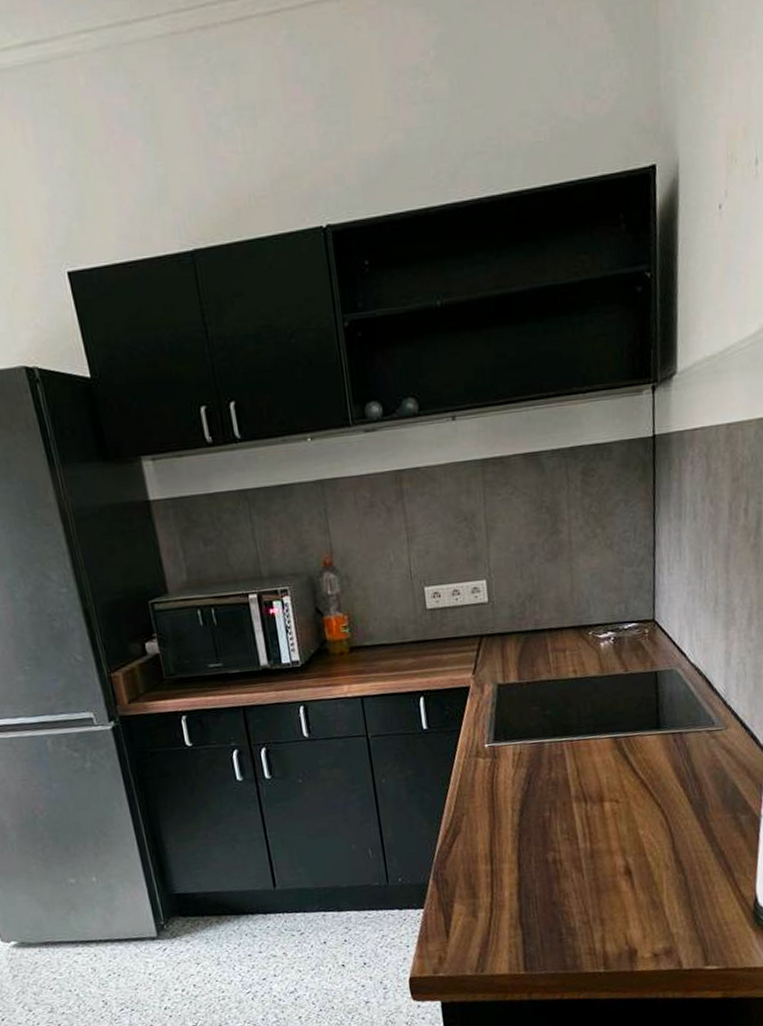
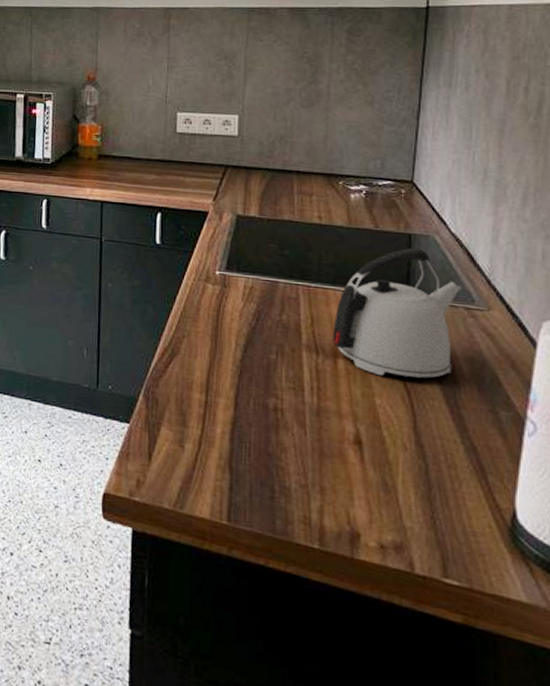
kettle: none [597,683,703,809] -> present [333,247,461,378]

